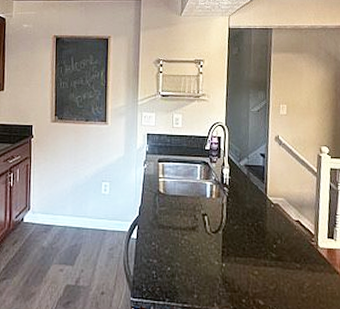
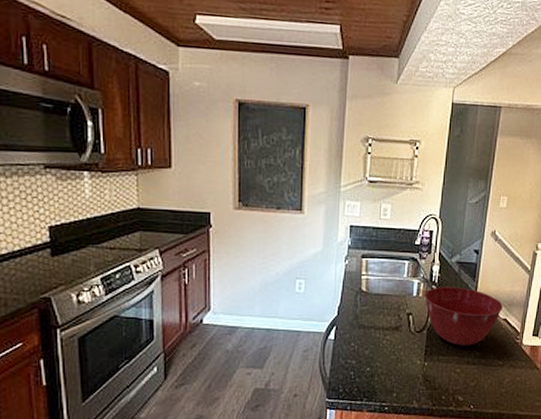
mixing bowl: none [217,188,294,247] -> present [424,286,503,346]

